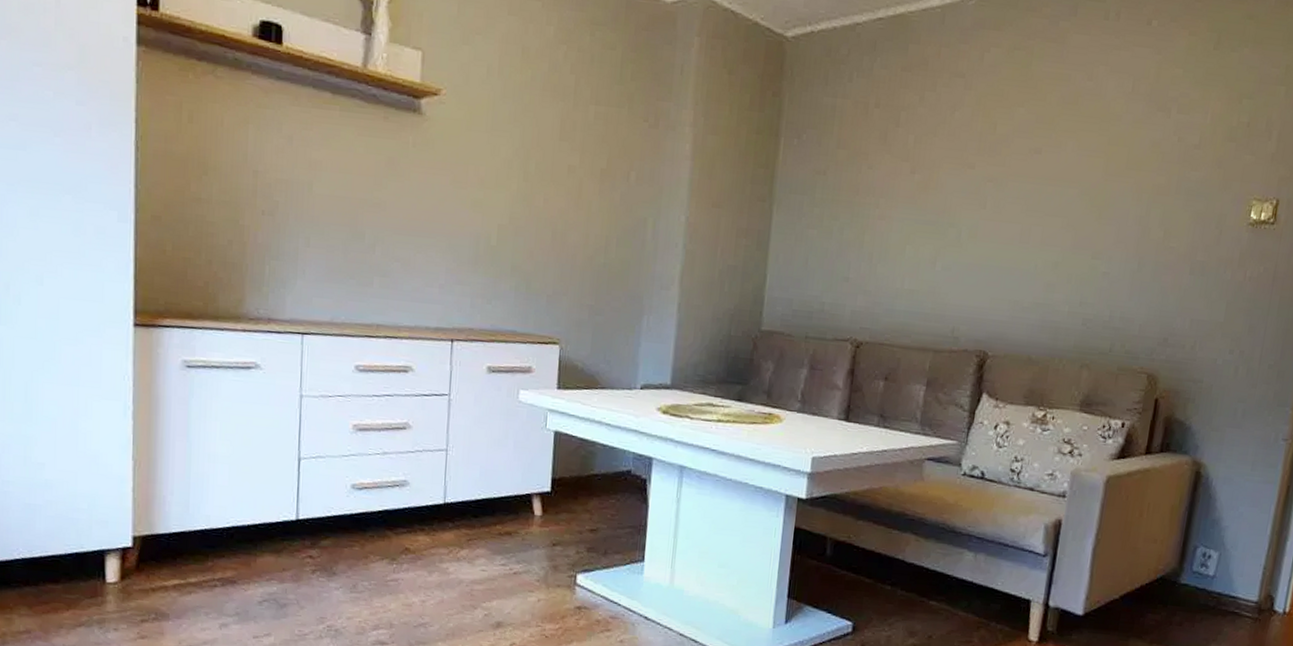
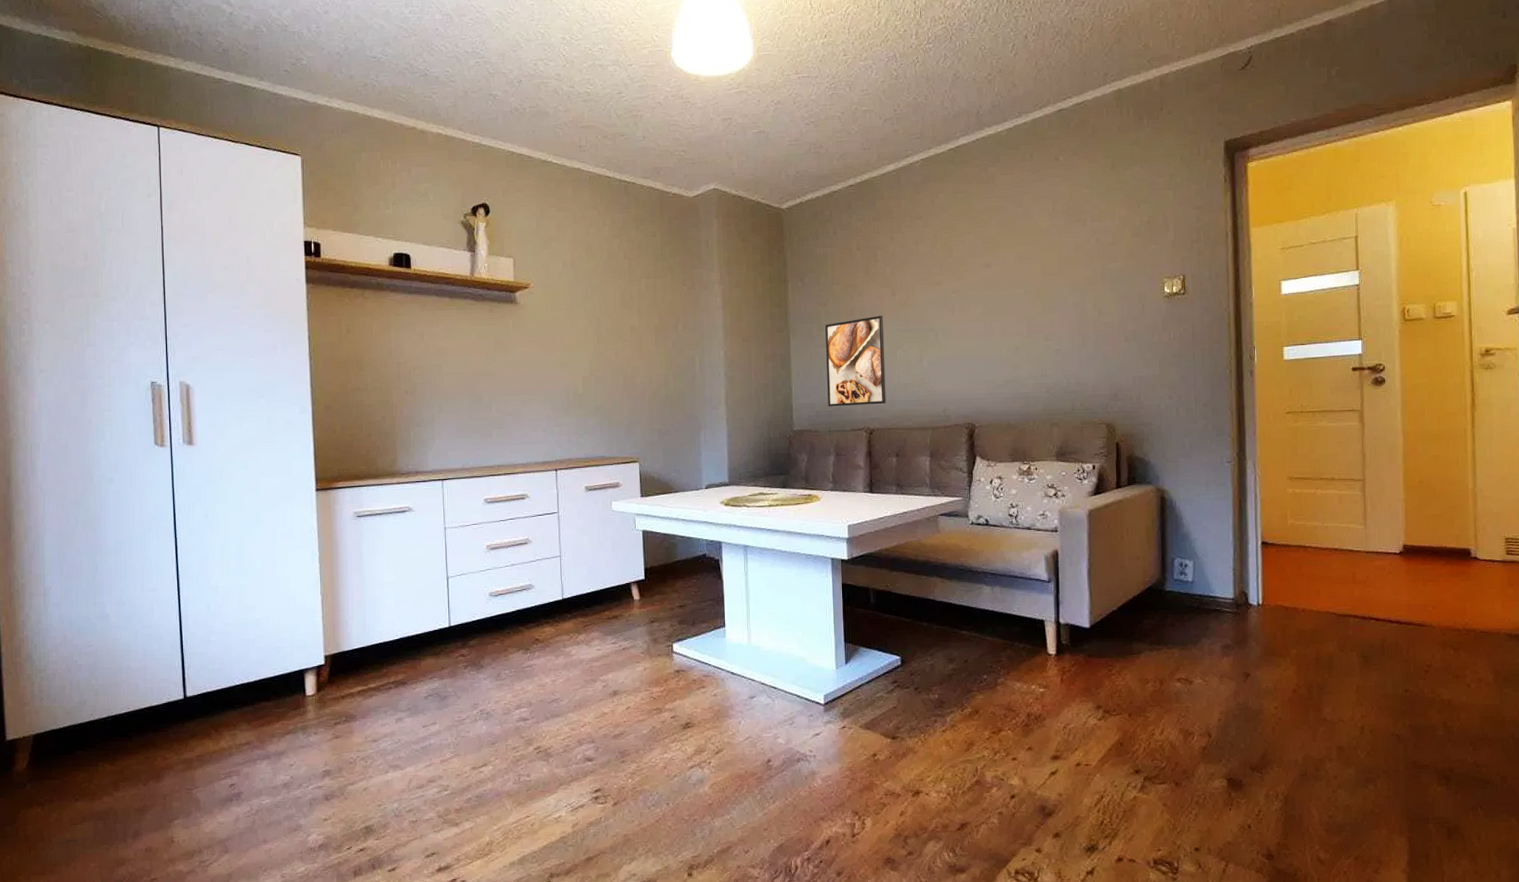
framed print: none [809,197,896,312] -> present [825,315,886,407]

